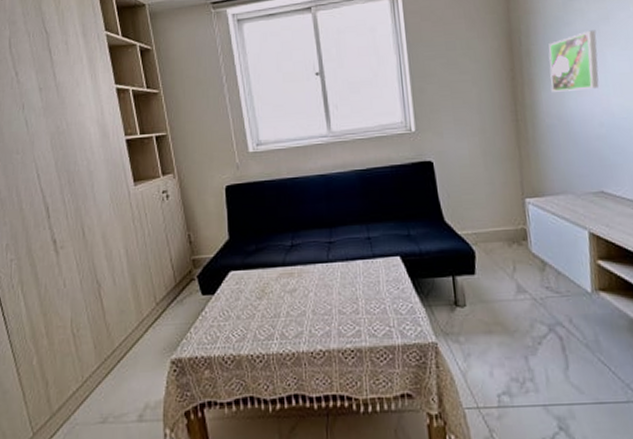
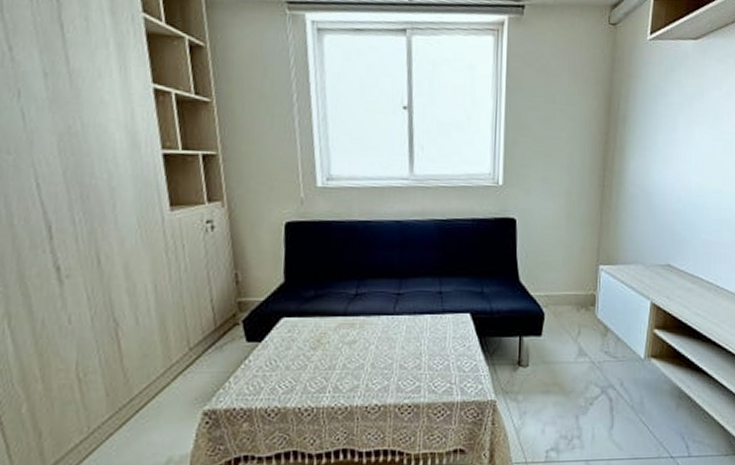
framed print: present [548,30,599,92] -> none [640,104,689,164]

